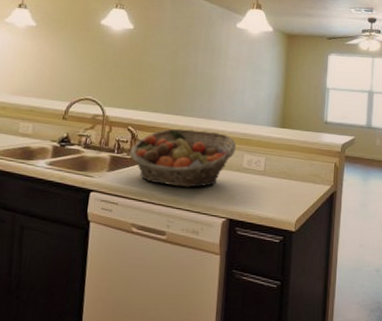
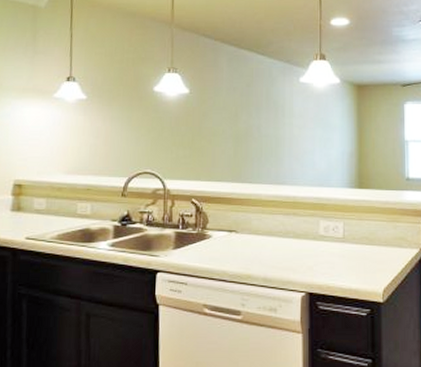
fruit basket: present [129,128,237,188] -> none [195,197,311,261]

